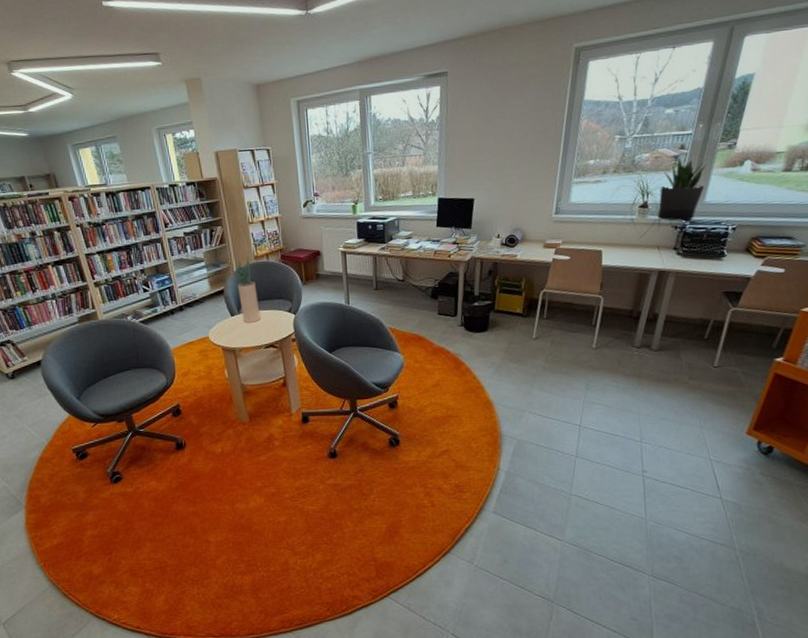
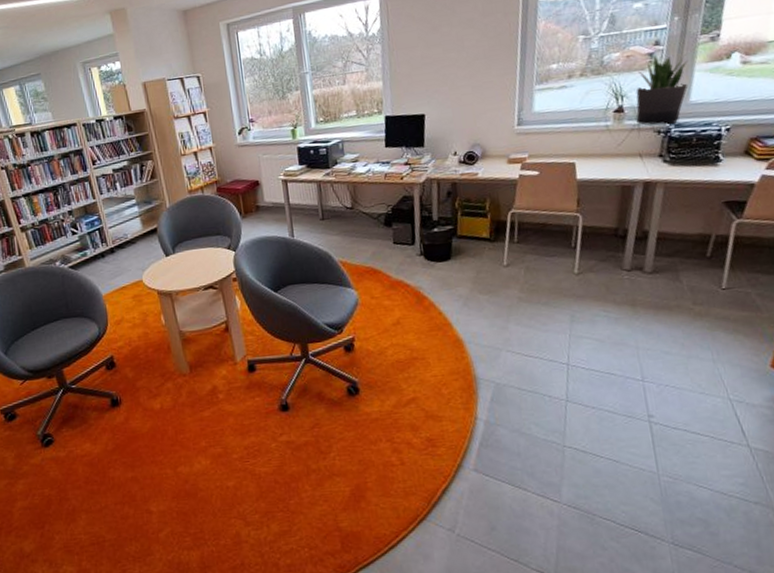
vase: present [236,256,261,323] -> none [169,191,198,263]

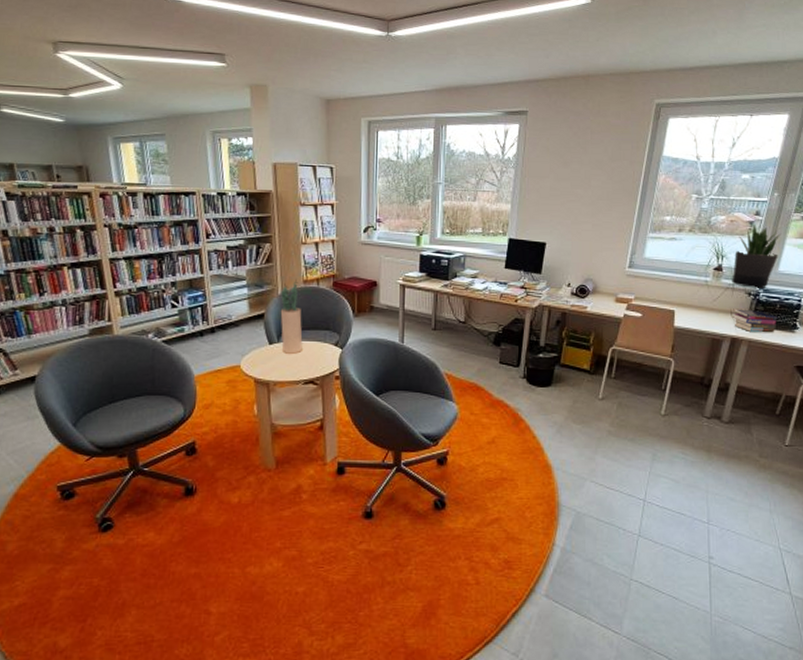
vase: none [169,191,198,263] -> present [280,279,303,354]
books: none [641,147,695,174] -> present [732,309,777,333]

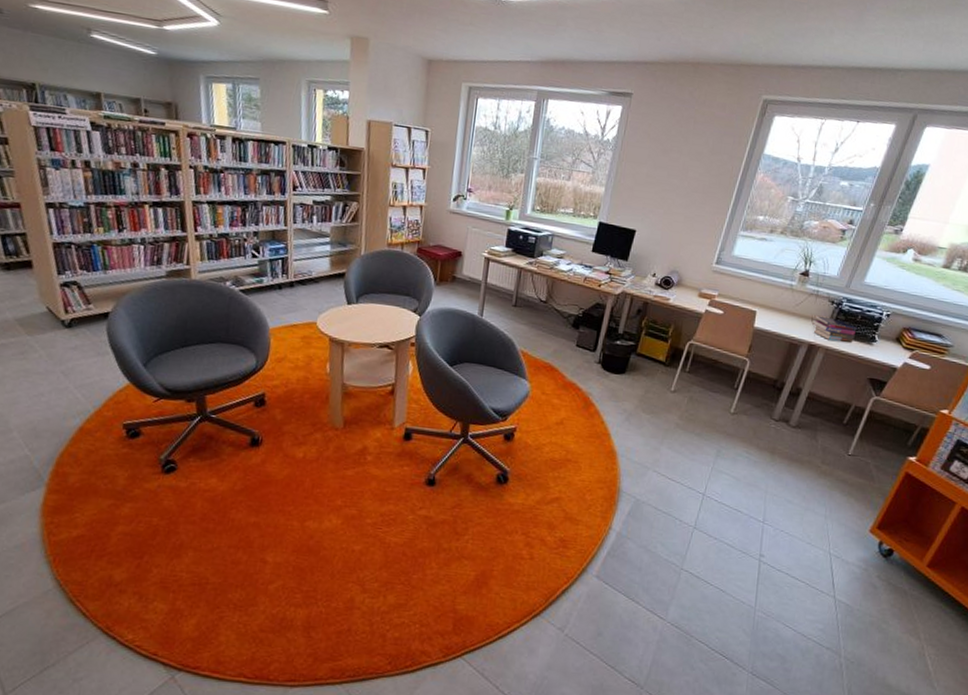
vase: present [280,279,303,354] -> none [360,241,383,317]
planter: present [732,222,782,288] -> none [817,230,873,298]

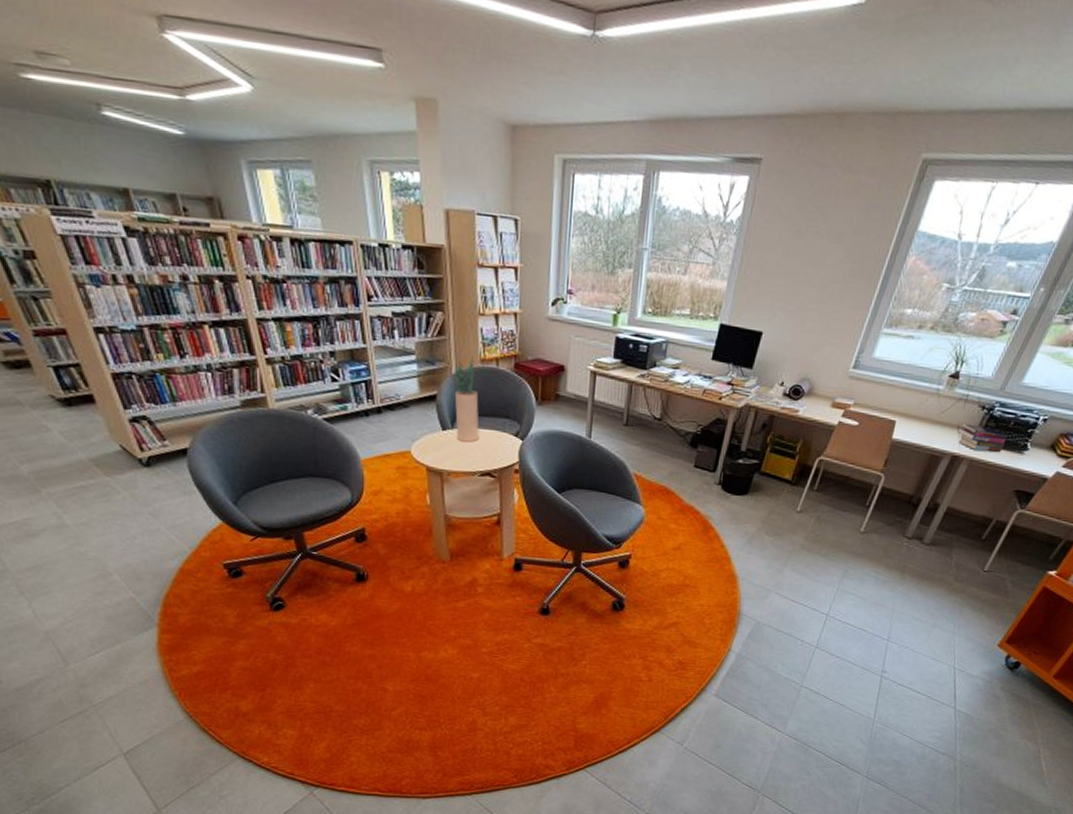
vase: none [360,241,383,317] -> present [454,357,480,443]

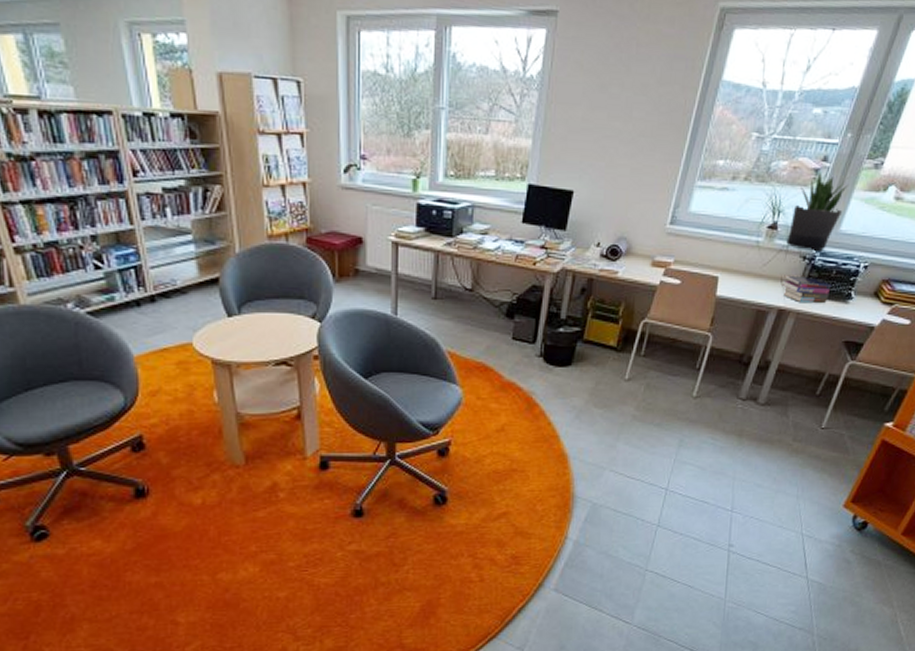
vase: present [454,357,480,443] -> none [239,233,271,329]
planter: none [966,322,1037,402] -> present [786,170,849,251]

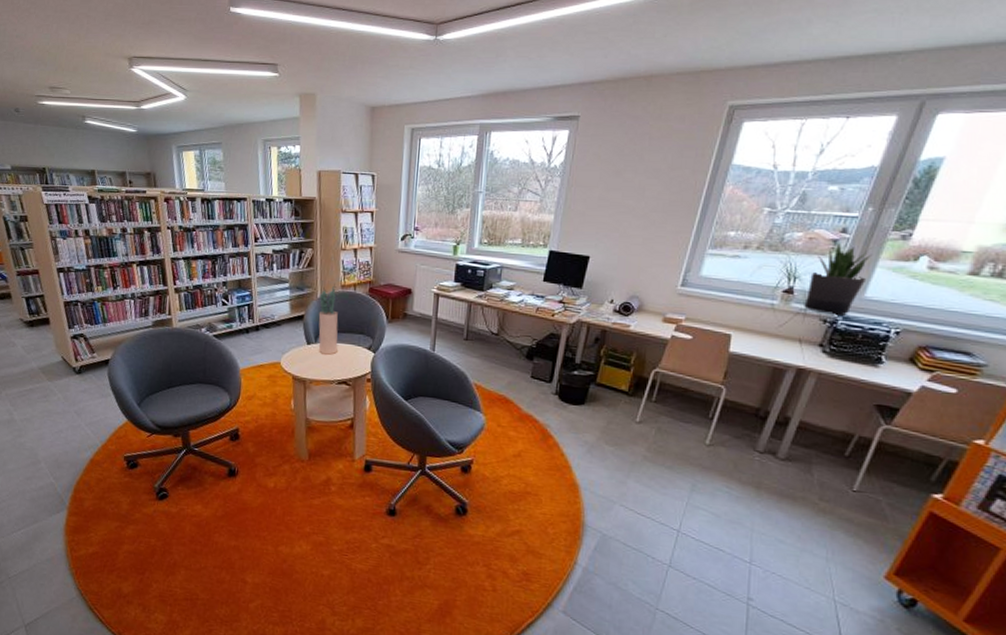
vase: none [239,233,271,329] -> present [318,284,339,355]
books: present [782,275,831,304] -> none [800,336,857,366]

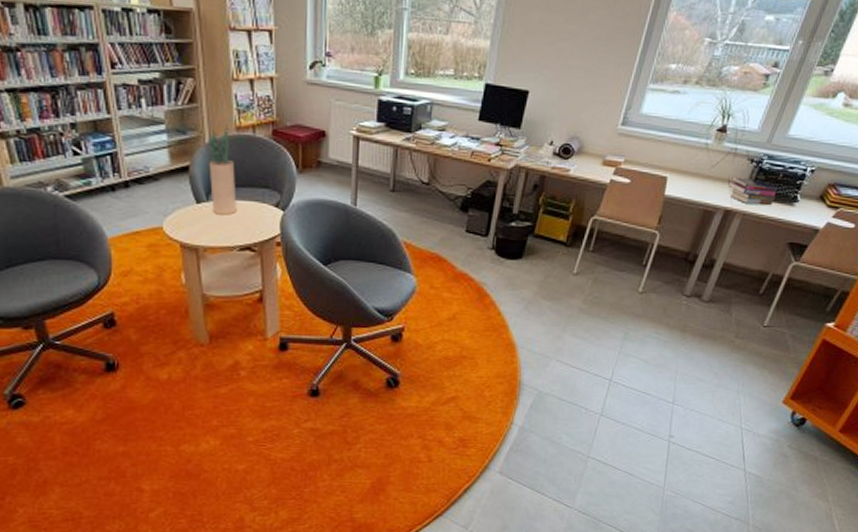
books: none [800,336,857,366] -> present [729,177,778,206]
planter: present [804,240,873,316] -> none [735,75,799,155]

